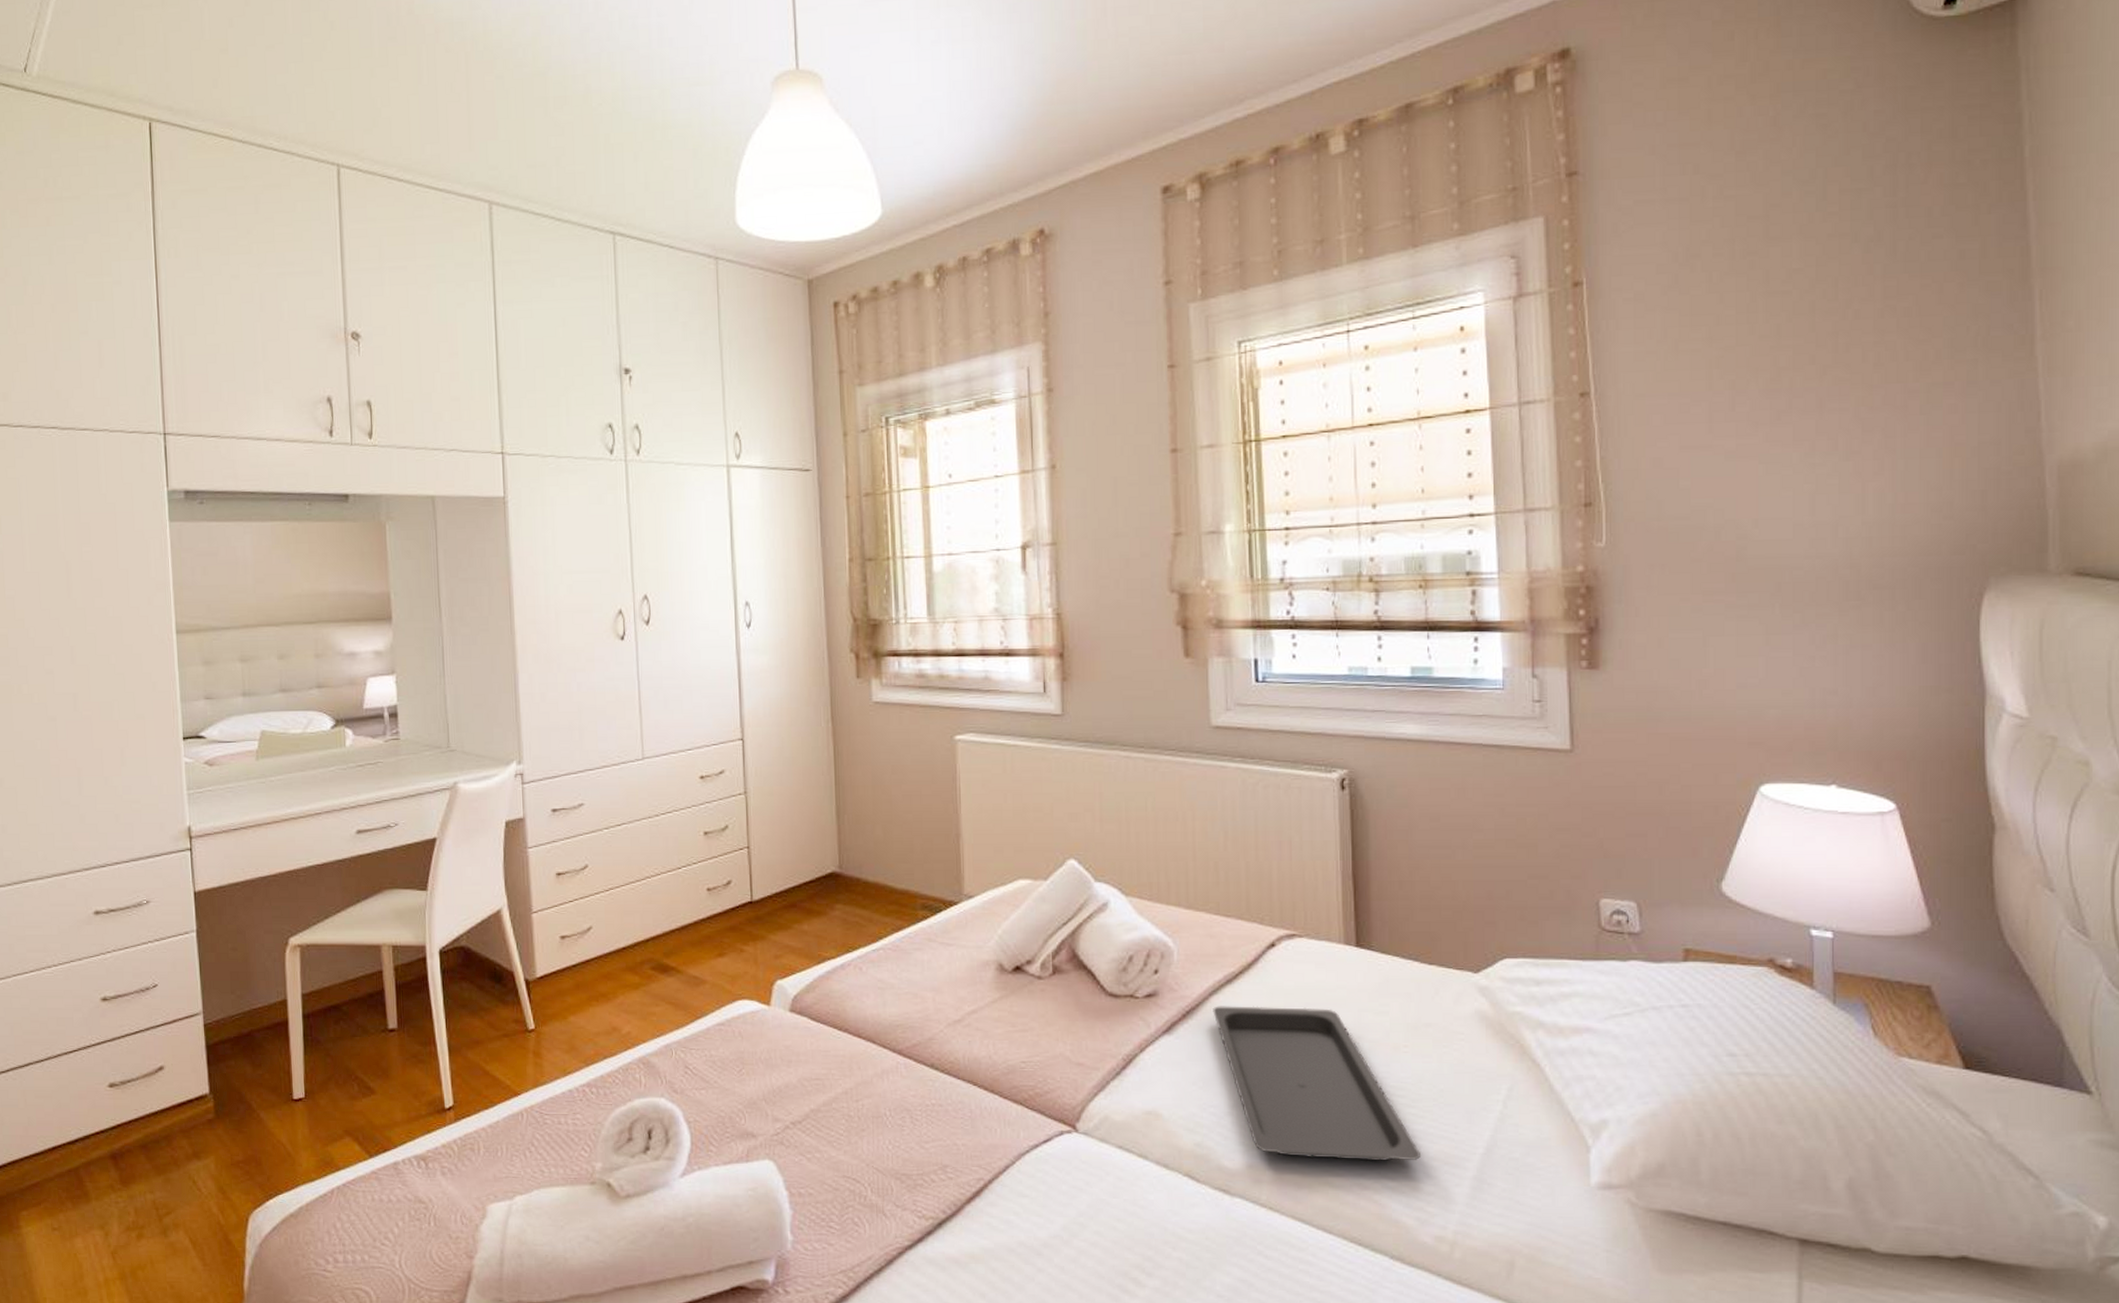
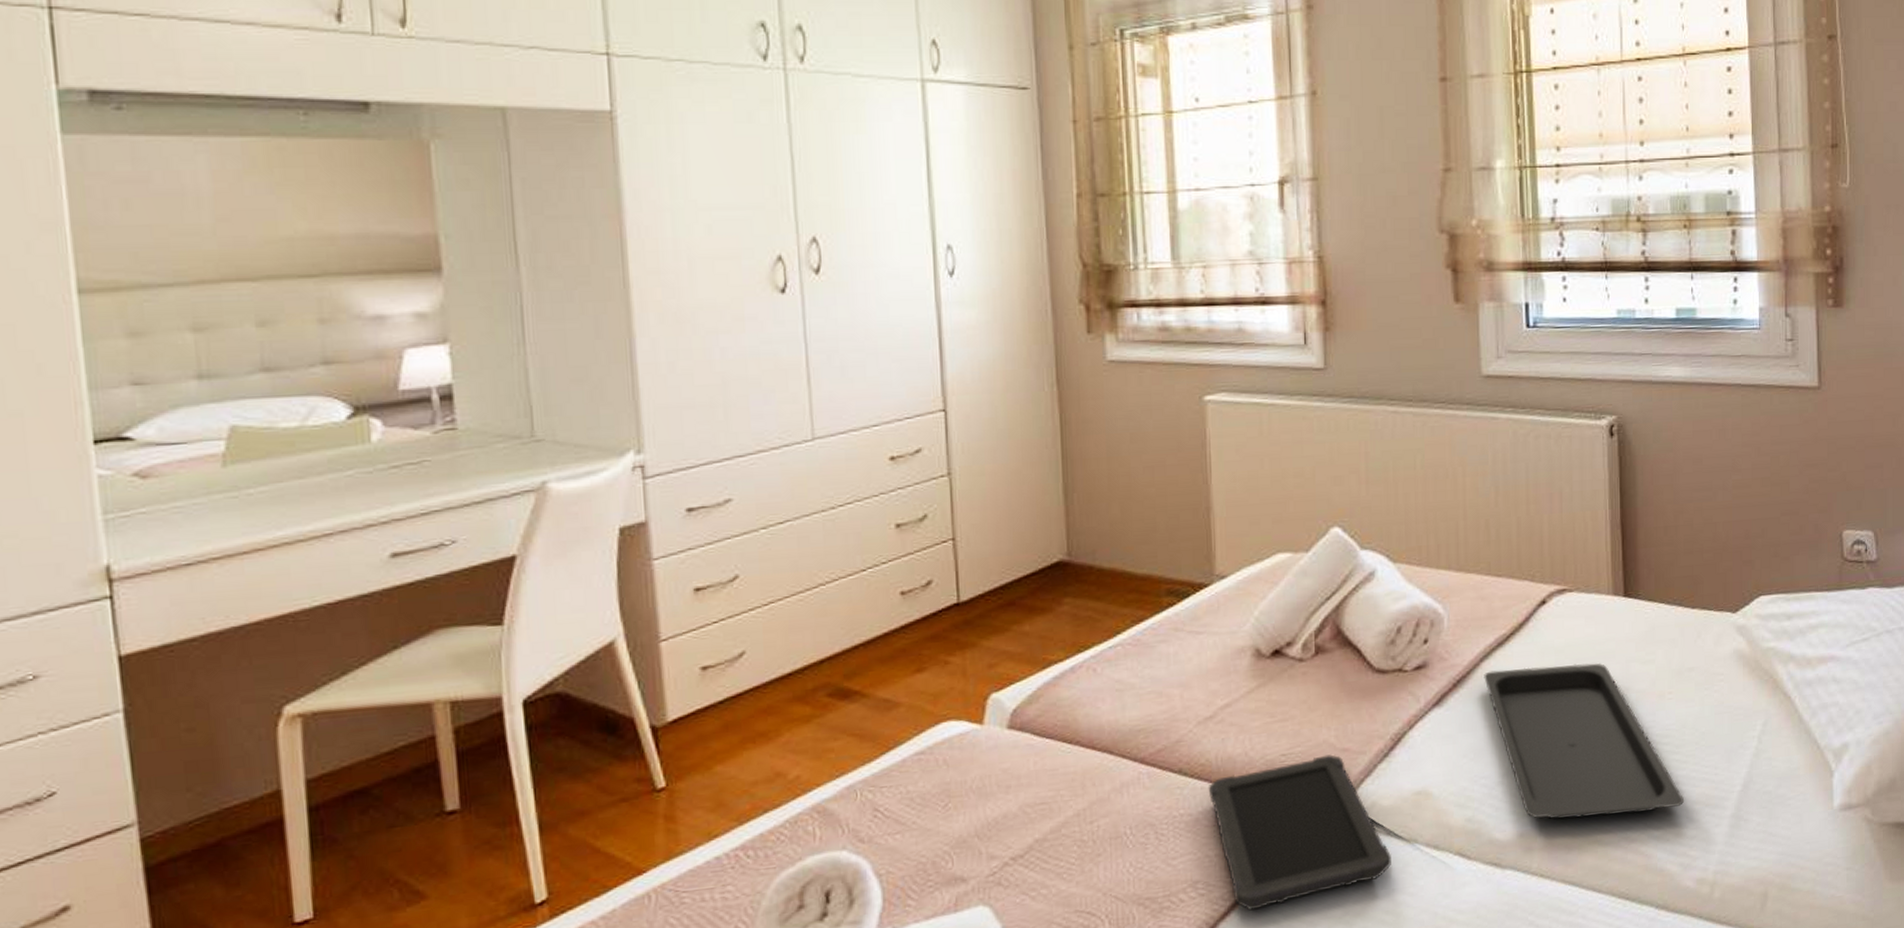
tablet: none [956,1067,1123,1199] -> present [1208,754,1391,911]

